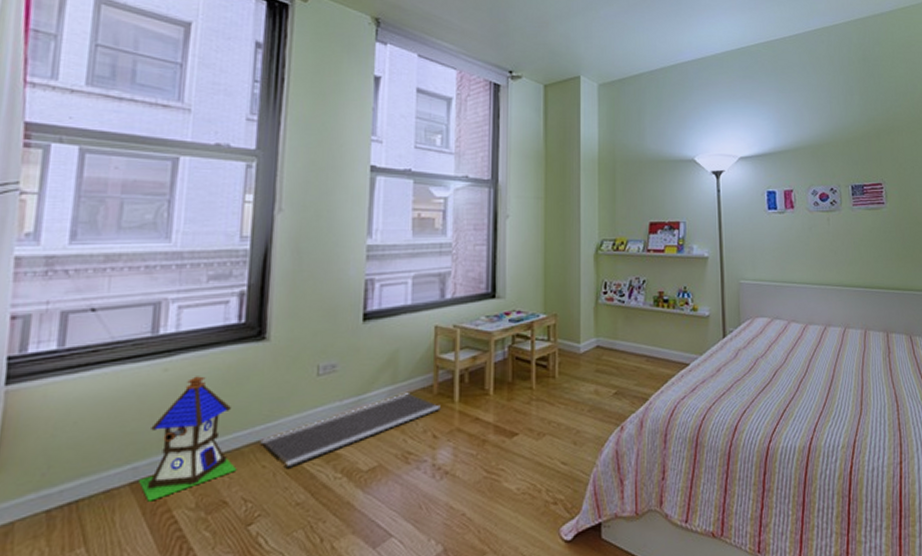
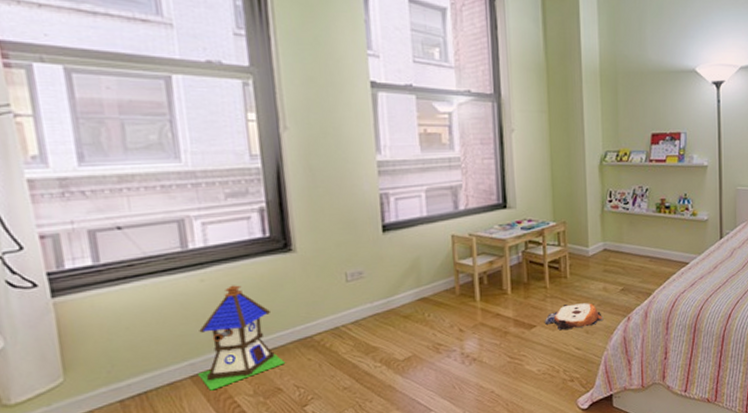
door mat: present [260,393,441,469] -> none [303,294,464,360]
plush toy: none [529,408,594,440] -> present [545,303,604,330]

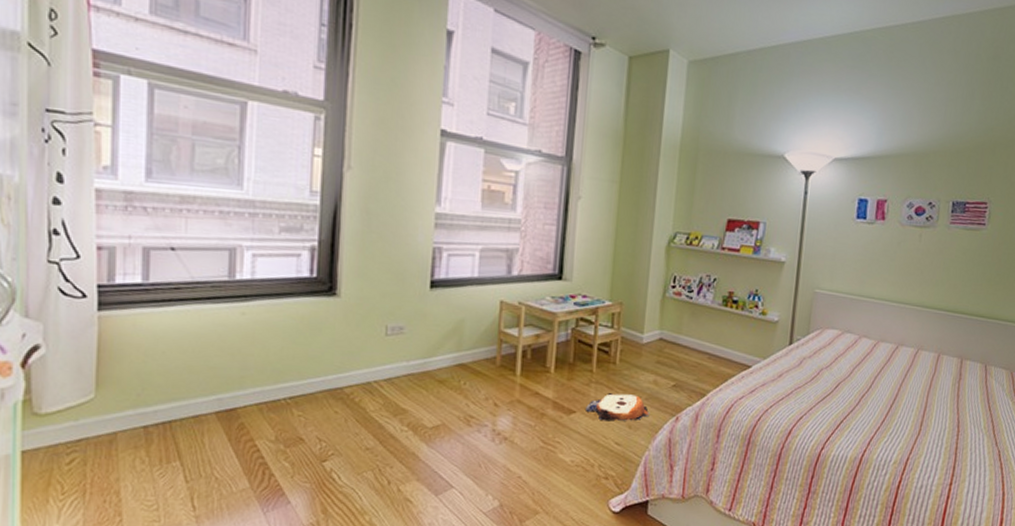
toy house: present [198,285,286,391] -> none [224,323,312,430]

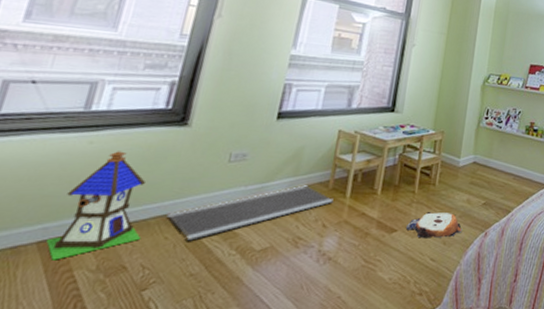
toy house: none [224,323,312,430] -> present [46,151,147,260]
door mat: none [333,361,503,417] -> present [166,185,333,242]

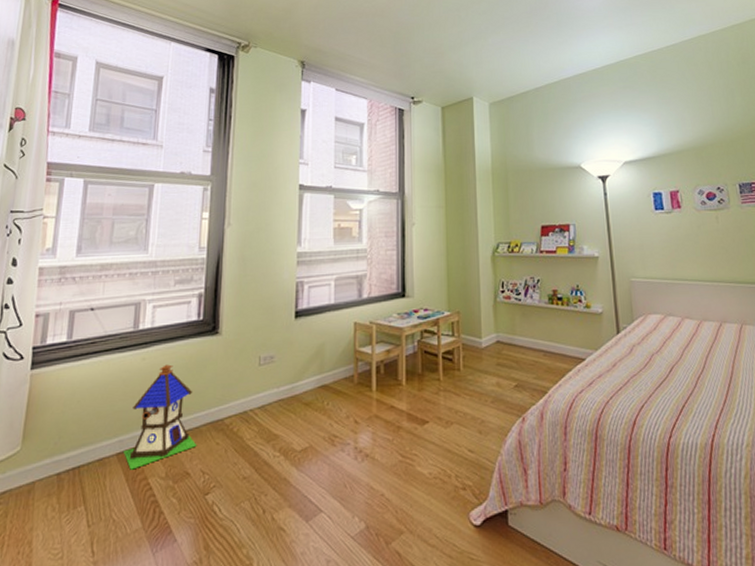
door mat: present [166,185,333,242] -> none [215,382,360,446]
plush toy: present [406,212,463,239] -> none [438,399,497,429]

